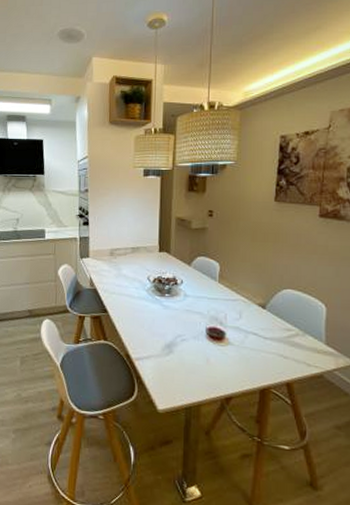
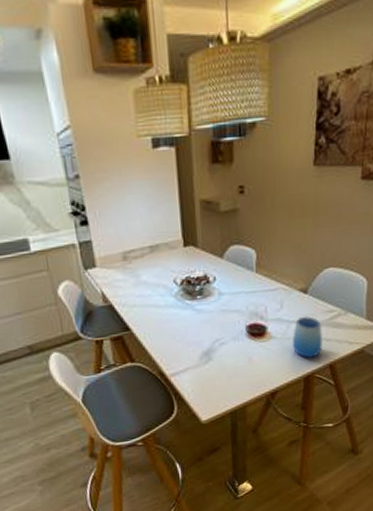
cup: none [249,330,279,372] -> present [292,316,322,358]

